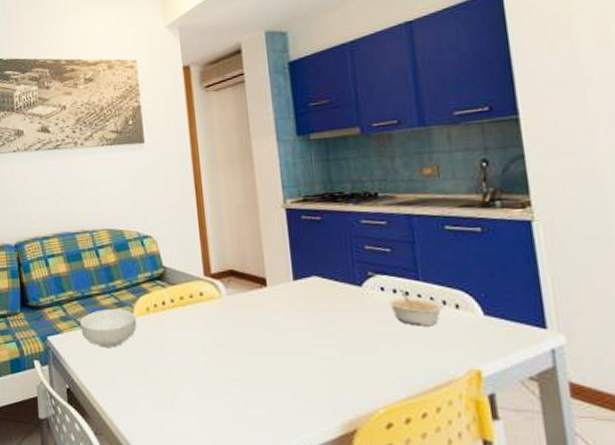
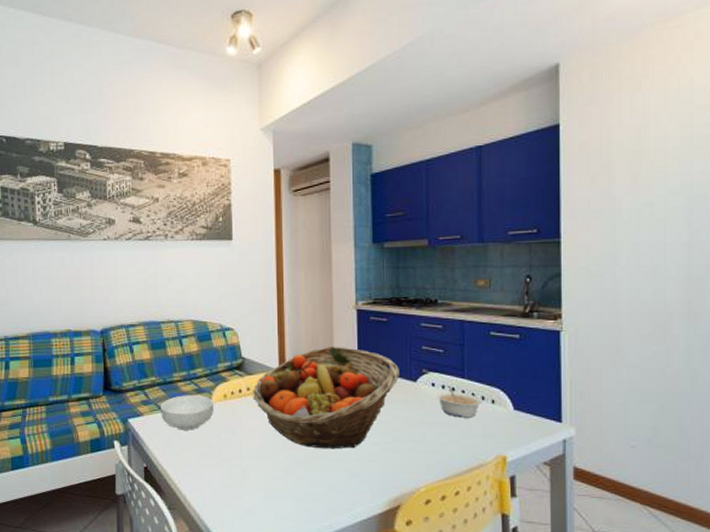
fruit basket: none [177,249,341,366] -> present [253,346,399,449]

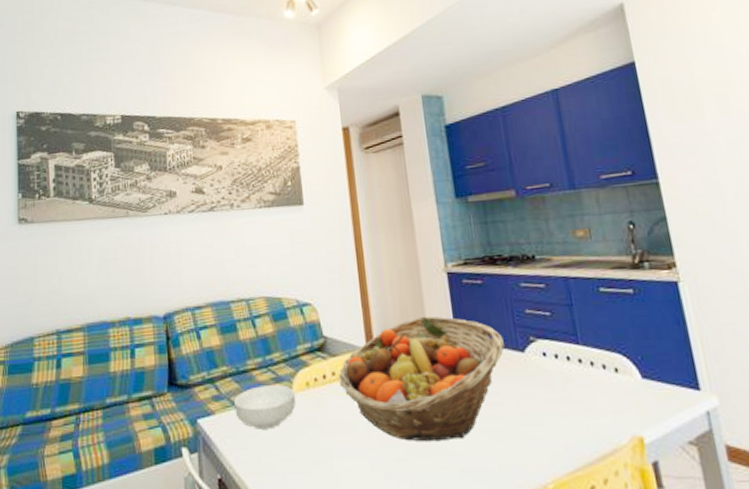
legume: present [435,385,482,418] -> none [548,354,605,393]

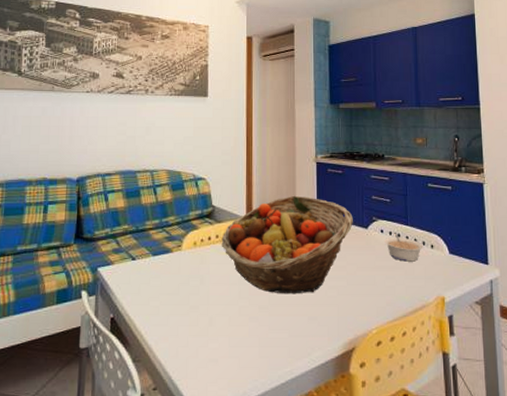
cereal bowl: present [234,385,296,429] -> none [131,243,183,278]
legume: none [548,354,605,393] -> present [383,232,423,262]

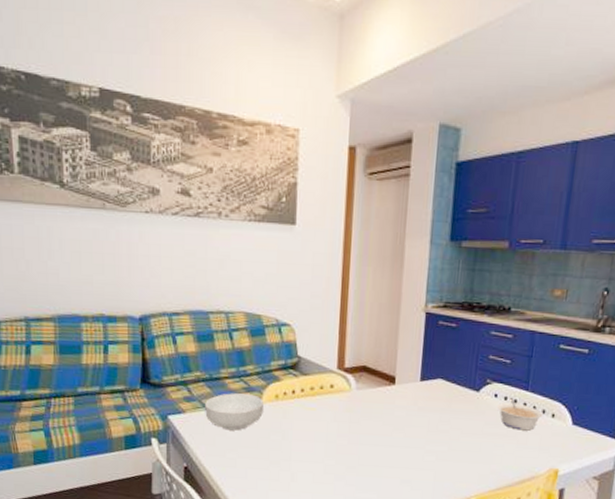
cereal bowl: none [131,243,183,278] -> present [205,393,263,431]
fruit basket: present [221,195,353,294] -> none [307,349,463,456]

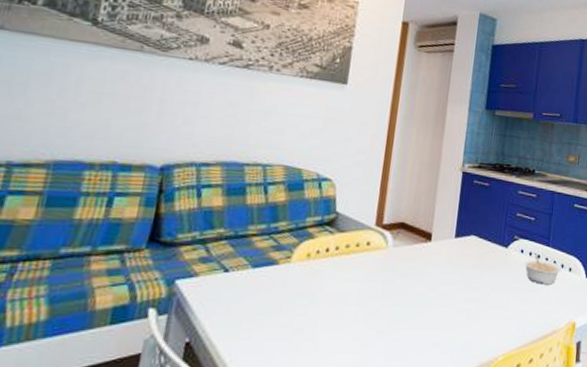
cereal bowl: present [205,393,263,431] -> none [222,252,293,295]

